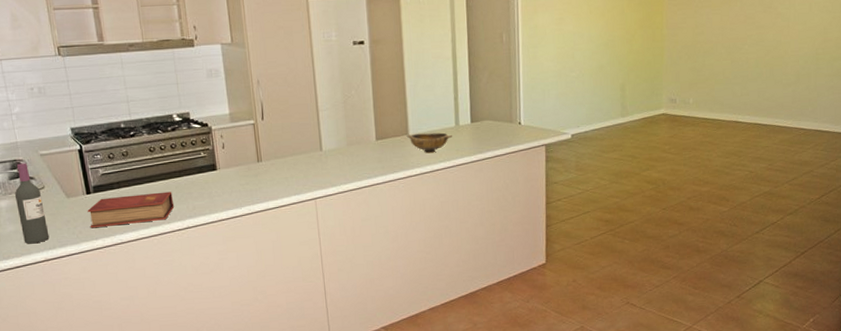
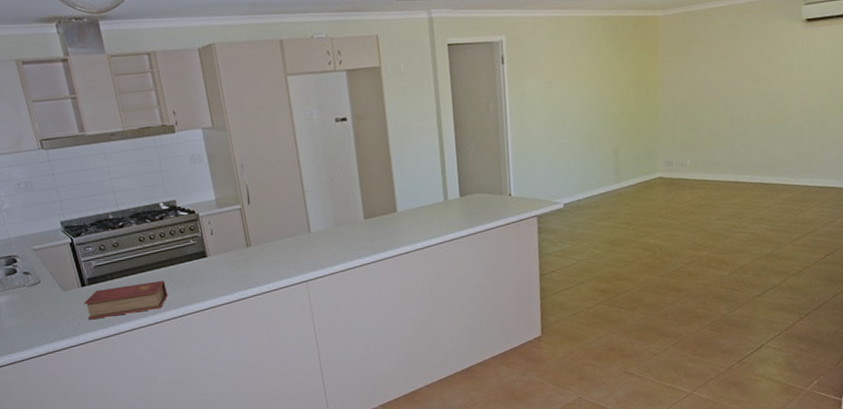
wine bottle: present [14,163,50,244] -> none [11,258,50,338]
bowl: present [406,132,452,154] -> none [394,208,441,230]

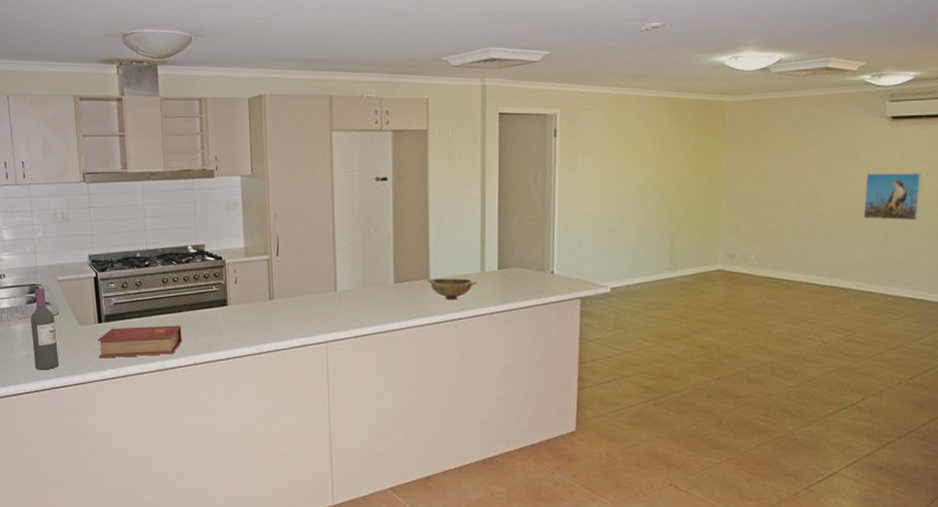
wine bottle: none [11,258,50,338] -> present [30,288,59,370]
bowl: none [394,208,441,230] -> present [427,278,477,300]
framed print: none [783,71,832,118] -> present [863,173,921,221]

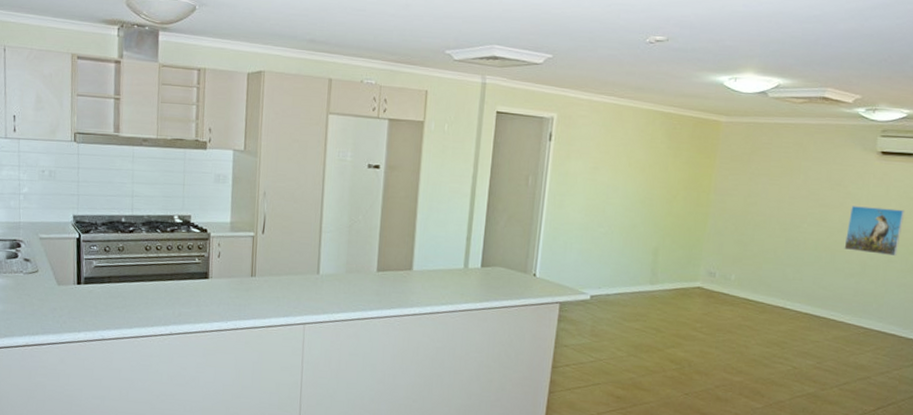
wine bottle: present [30,288,59,370] -> none [8,243,35,327]
book: present [97,325,183,358] -> none [75,291,161,323]
bowl: present [427,278,477,300] -> none [409,270,459,294]

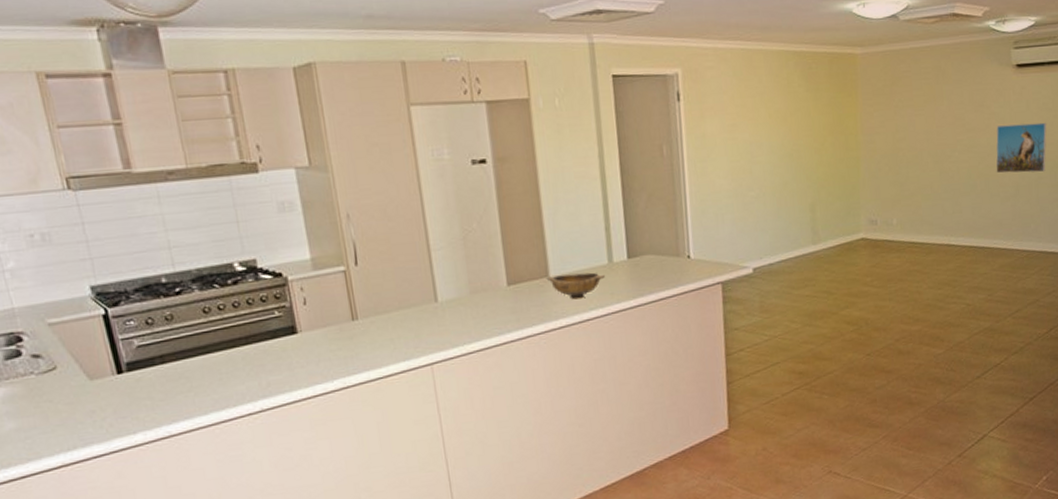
bowl: none [409,270,459,294] -> present [546,272,605,300]

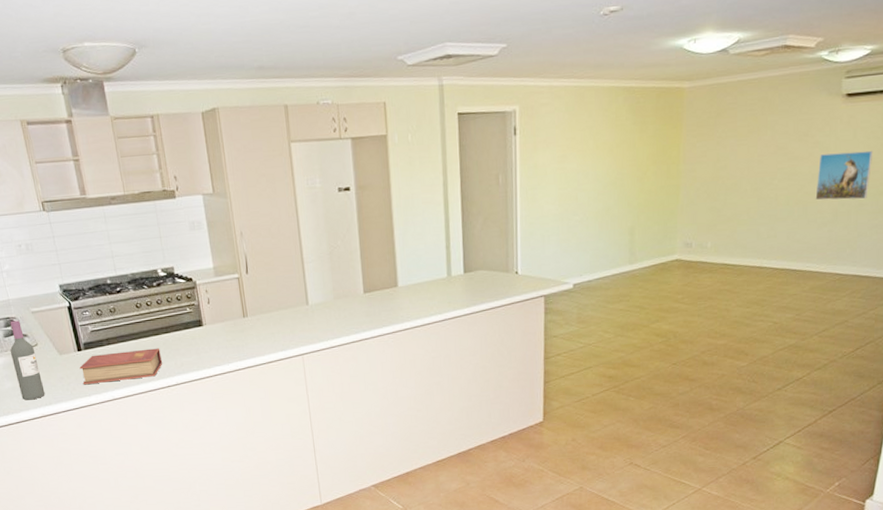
wine bottle: none [13,336,67,446] -> present [10,320,45,401]
book: none [119,364,242,419] -> present [79,348,163,385]
bowl: present [546,272,605,300] -> none [395,284,444,307]

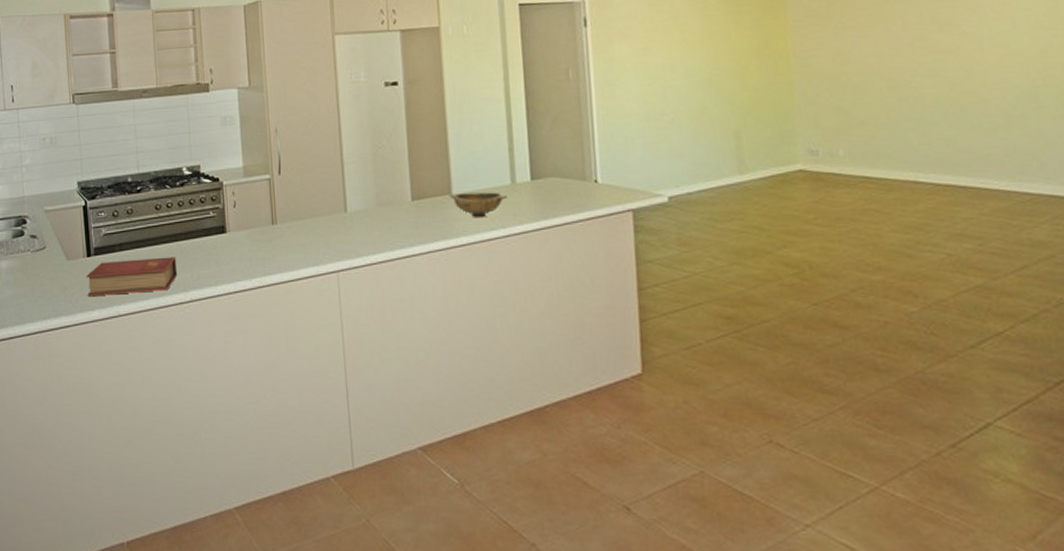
wine bottle: present [10,320,45,401] -> none [16,219,45,312]
bowl: none [395,284,444,307] -> present [449,192,507,218]
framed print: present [815,150,873,200] -> none [971,42,1048,101]

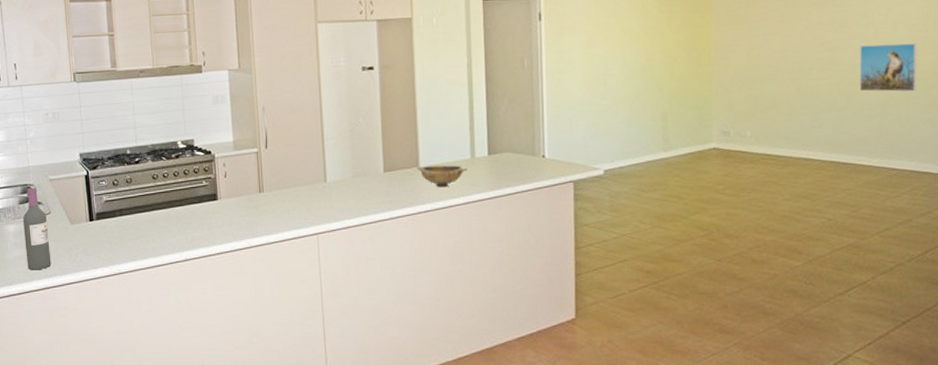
wine bottle: none [16,219,45,312] -> present [22,187,51,271]
book: present [86,257,178,297] -> none [89,221,174,257]
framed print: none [971,42,1048,101] -> present [859,43,917,92]

